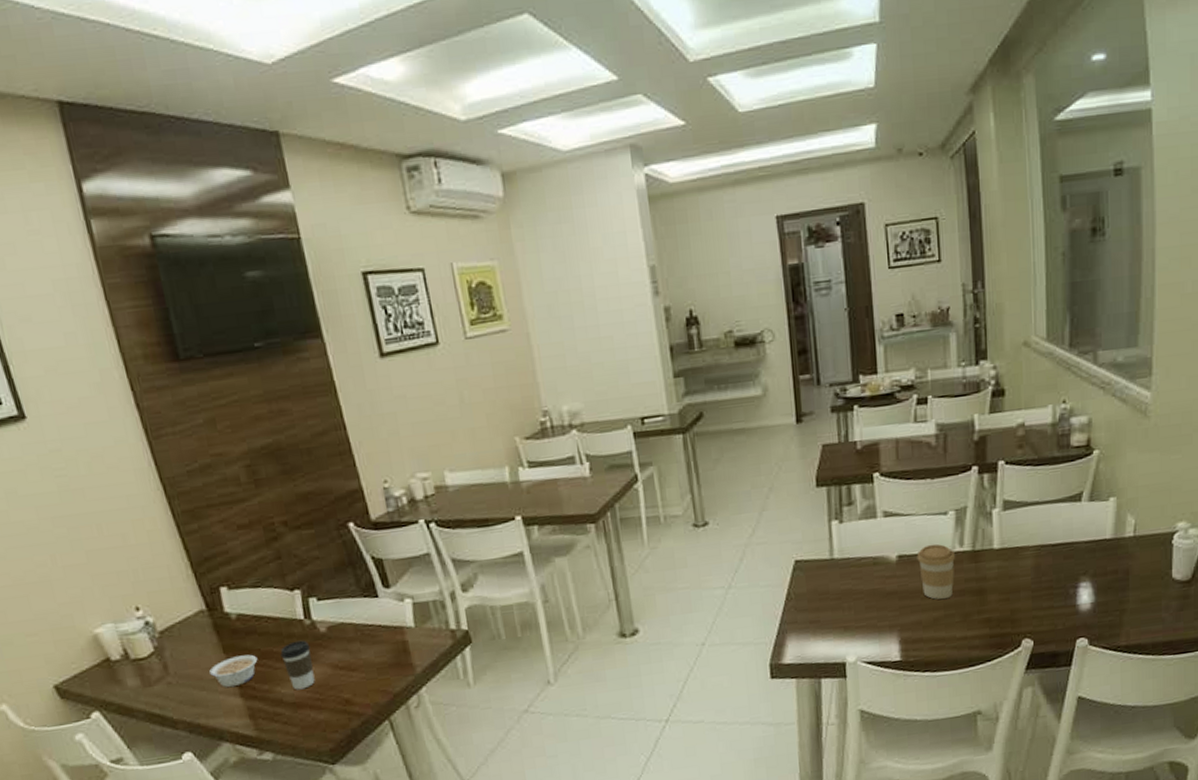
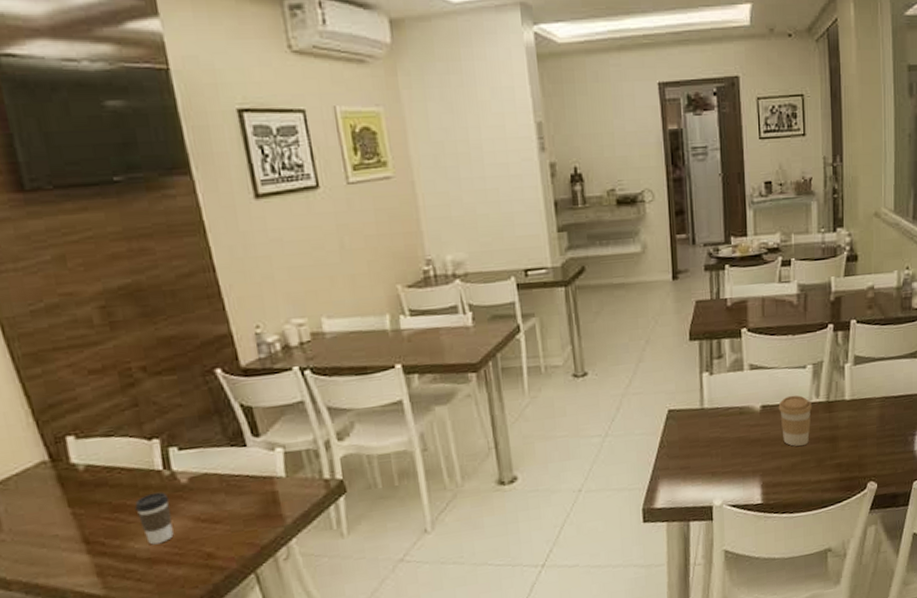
legume: present [209,654,258,687] -> none [51,508,109,544]

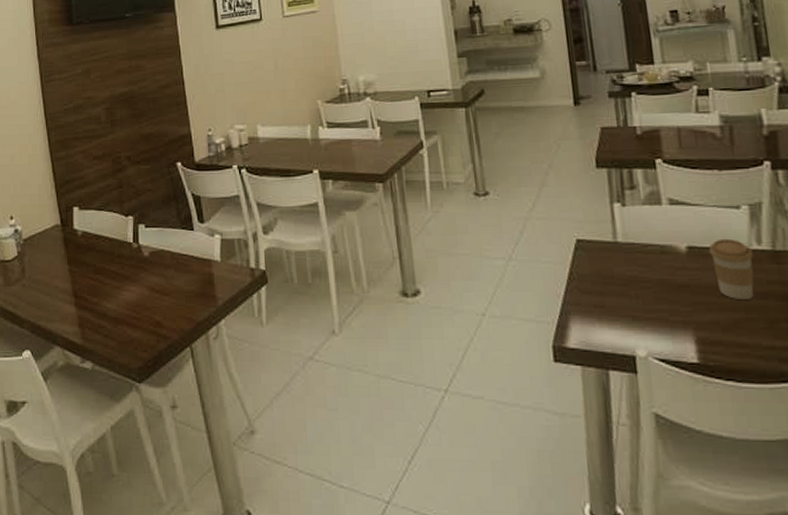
coffee cup: present [135,491,174,545] -> none [110,261,135,307]

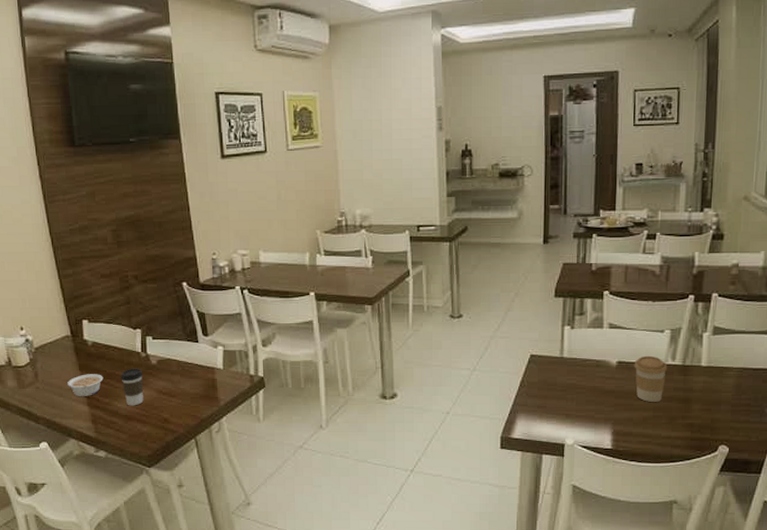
legume: none [55,268,93,295] -> present [67,374,104,396]
coffee cup: none [110,261,135,307] -> present [120,368,144,406]

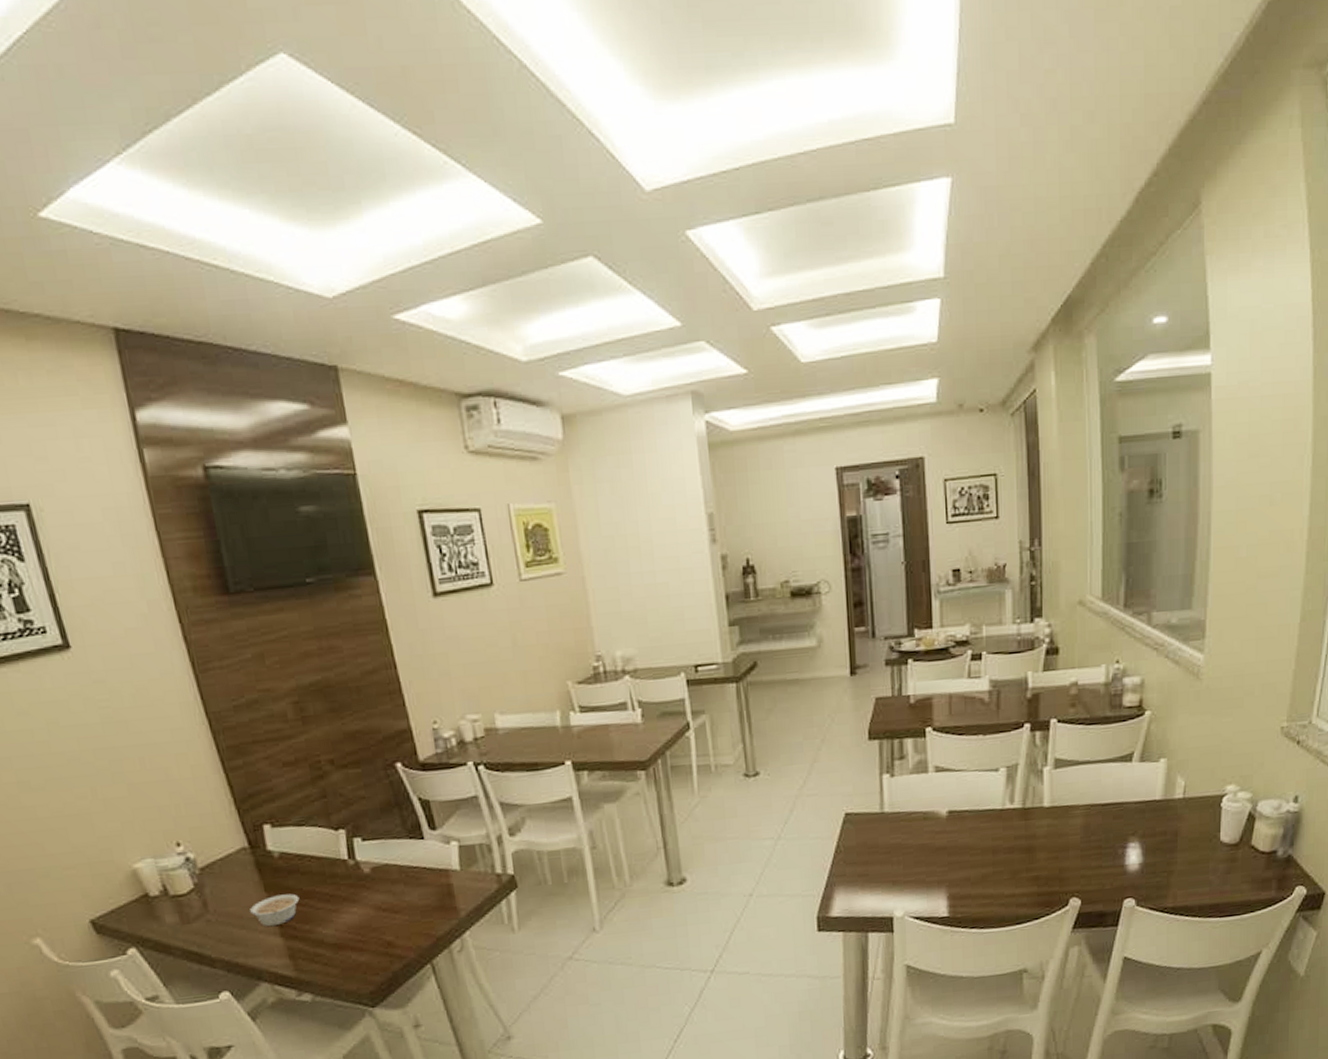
coffee cup: present [120,368,144,406] -> none [323,880,357,931]
coffee cup: present [634,355,668,402] -> none [967,800,1006,856]

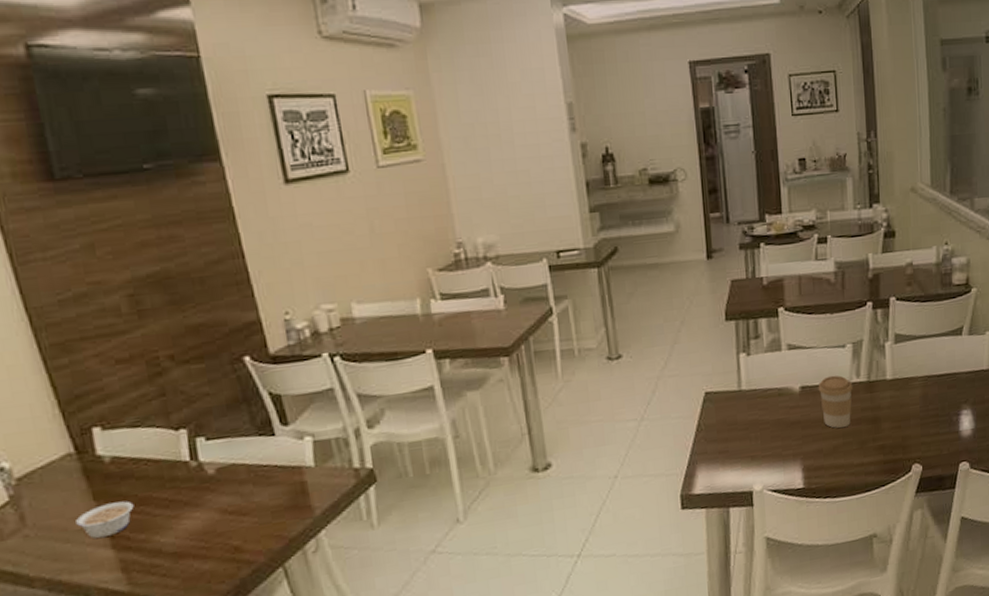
coffee cup: none [967,800,1006,856] -> present [818,375,853,428]

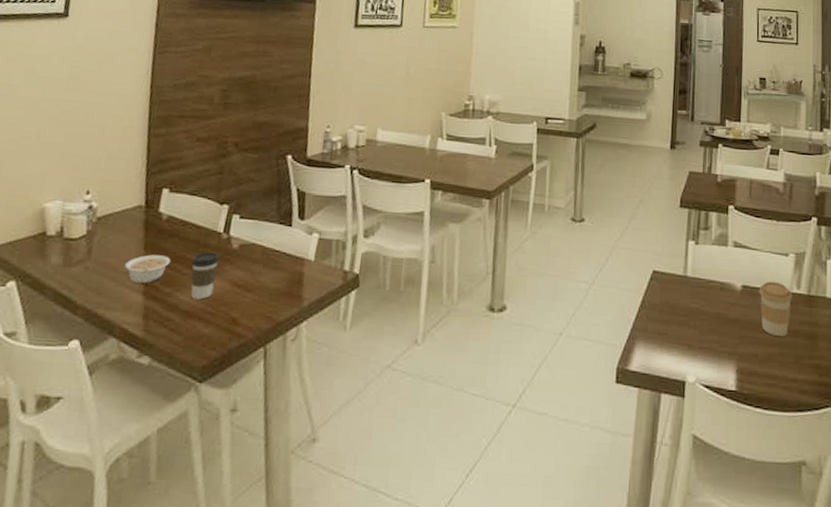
coffee cup: none [161,483,200,539] -> present [190,251,220,300]

